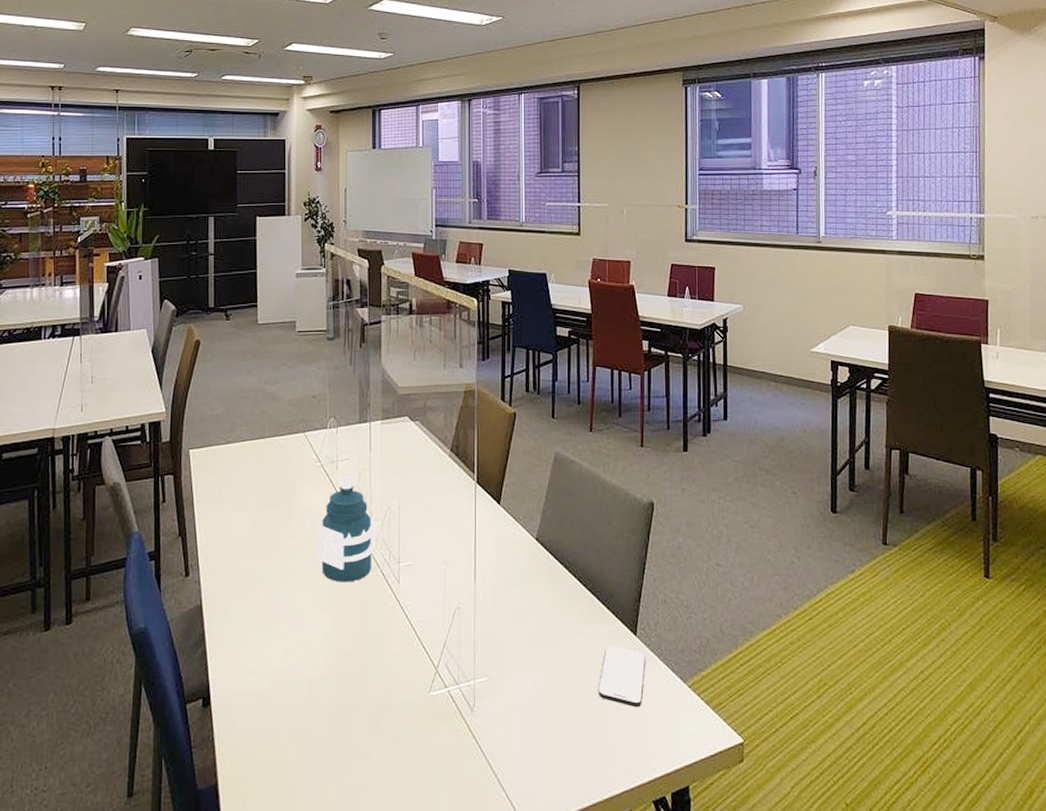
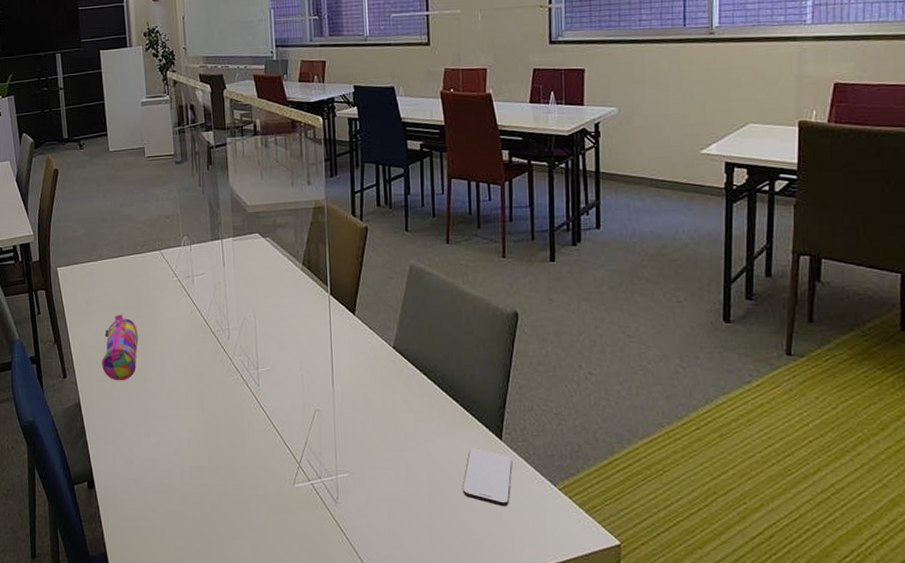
pencil case: none [231,503,273,579] -> present [102,315,139,381]
water bottle: present [316,476,375,582] -> none [178,289,234,385]

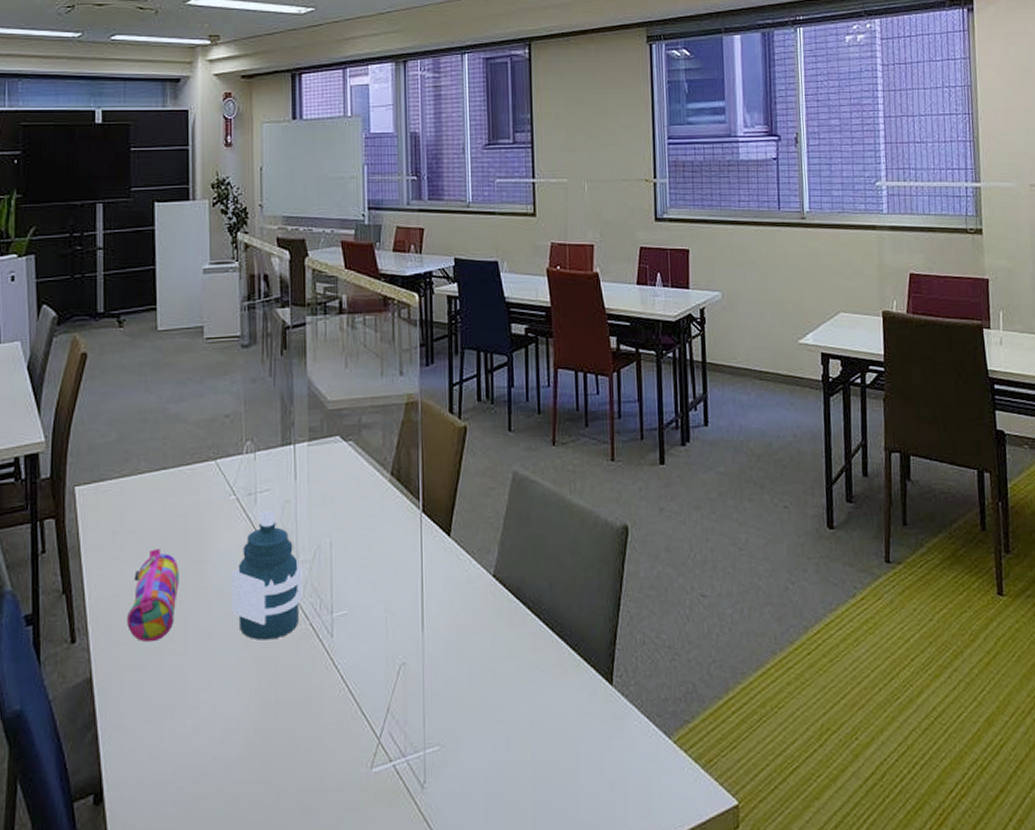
water bottle: none [178,289,234,385] -> present [232,510,303,641]
smartphone: present [463,448,513,507] -> none [570,698,624,772]

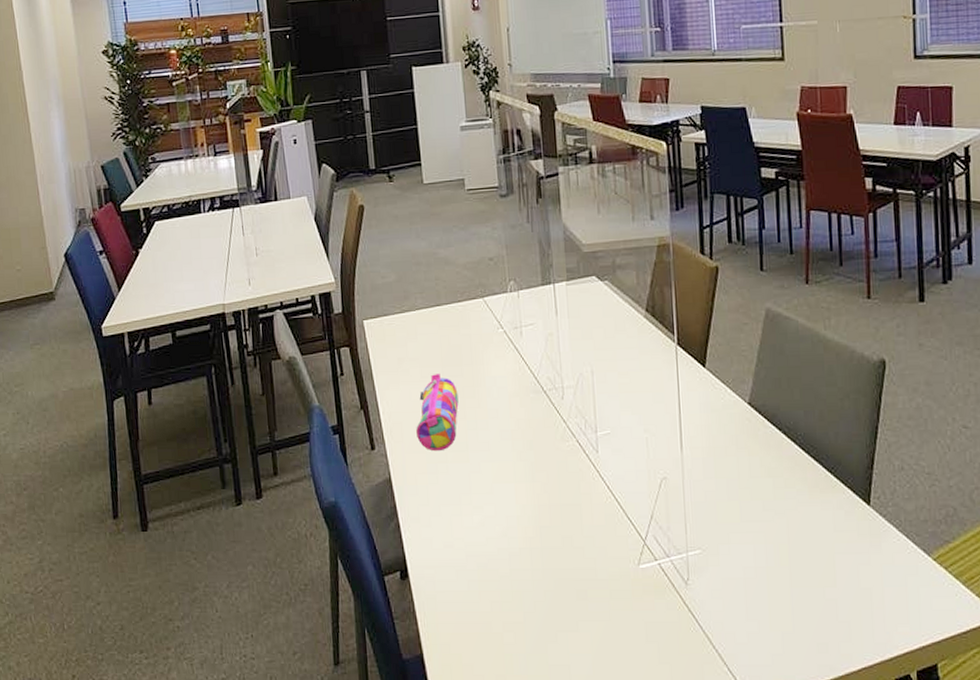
water bottle: present [232,510,303,641] -> none [504,342,569,453]

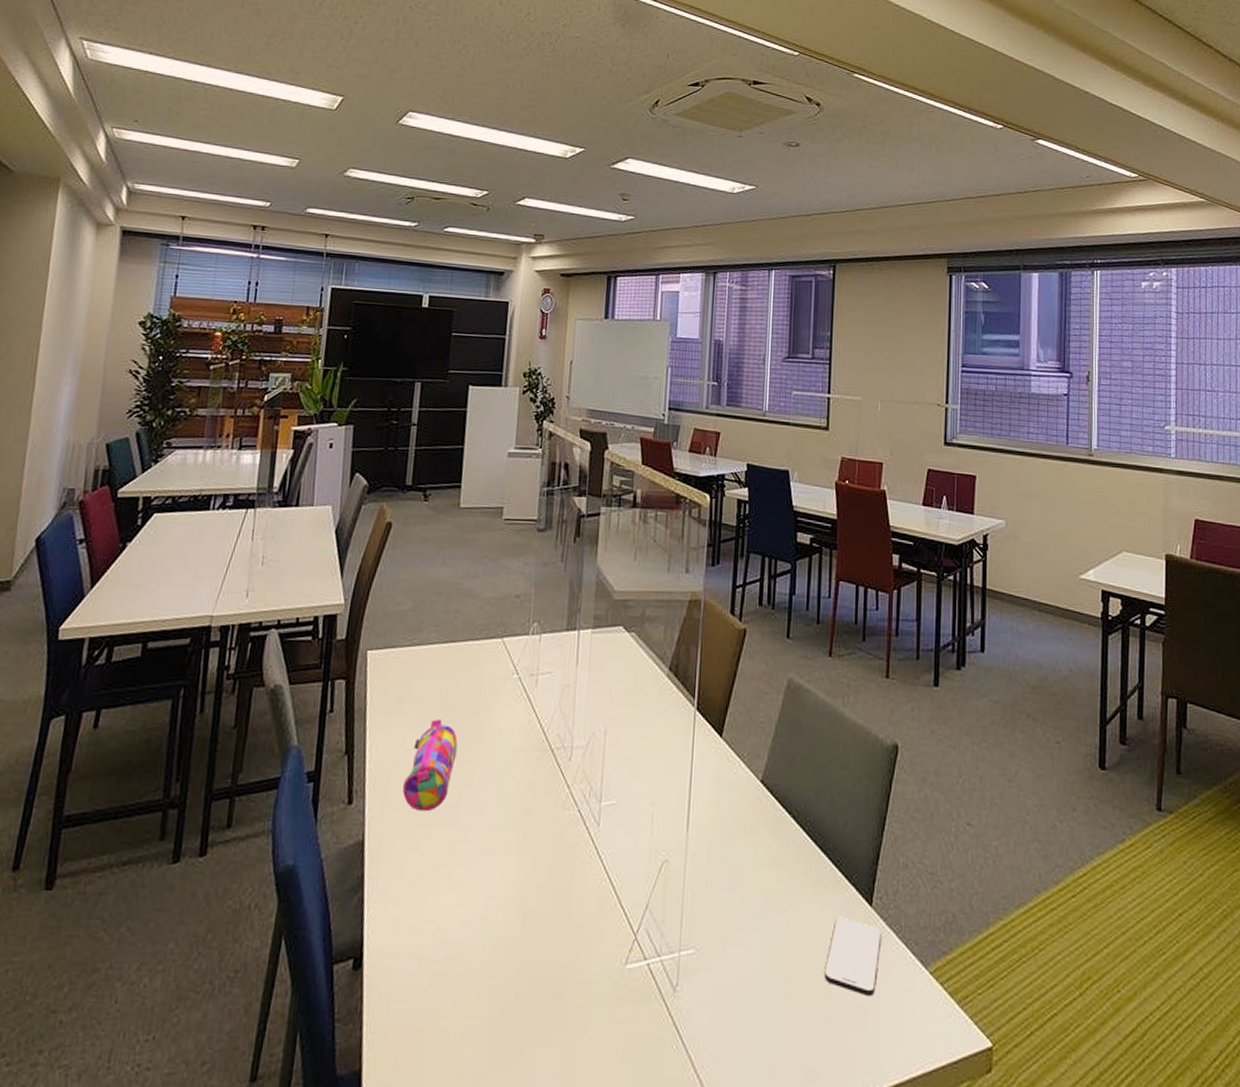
smartphone: none [828,516,882,582] -> present [825,916,882,997]

